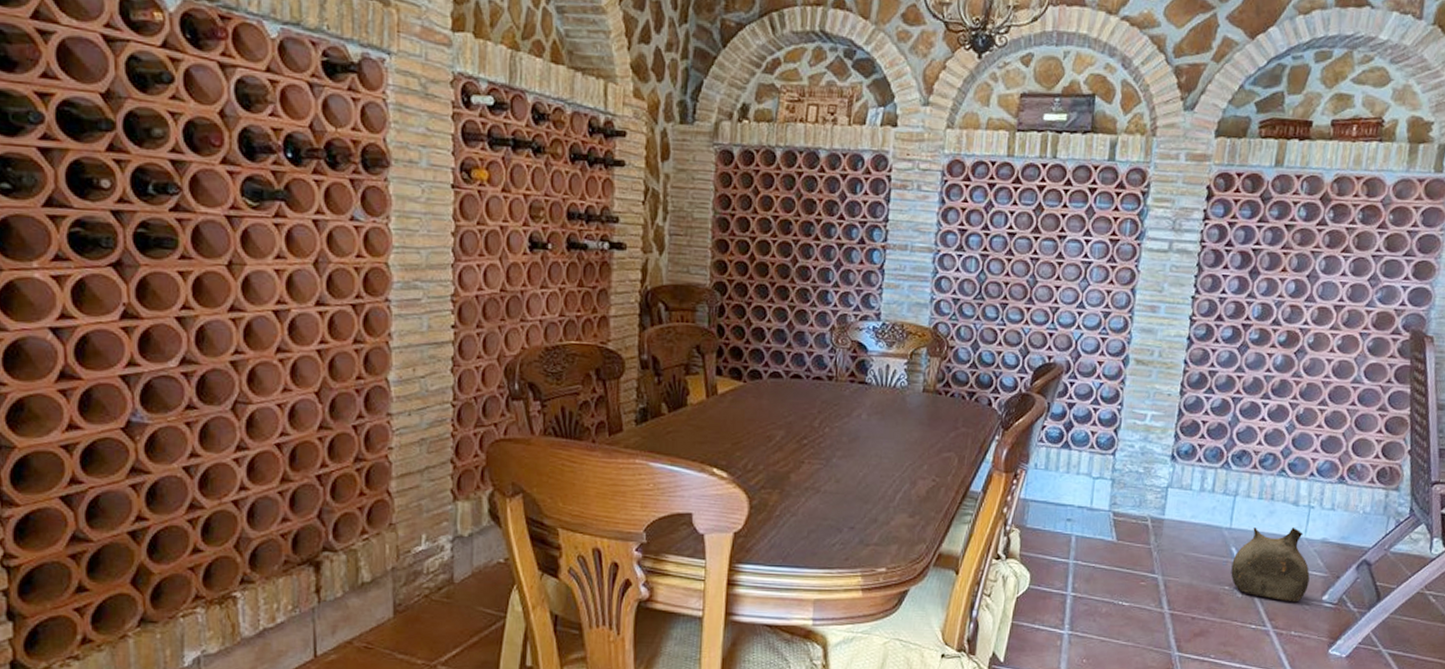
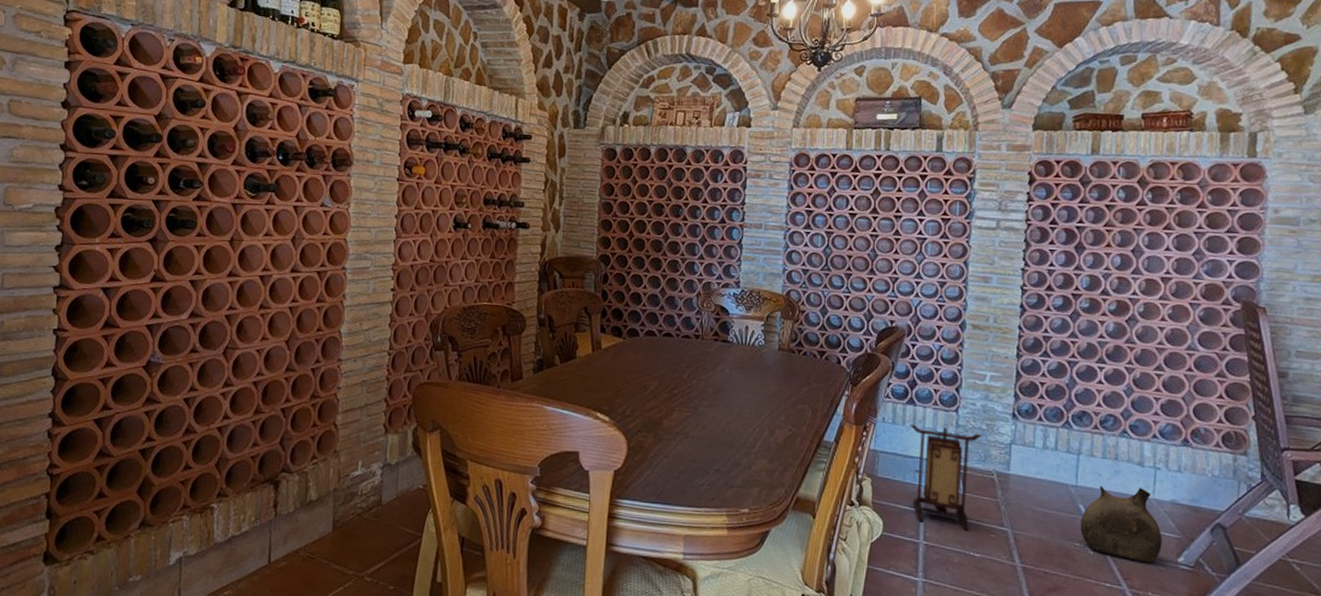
lantern: none [1063,468,1138,580] -> present [909,424,981,532]

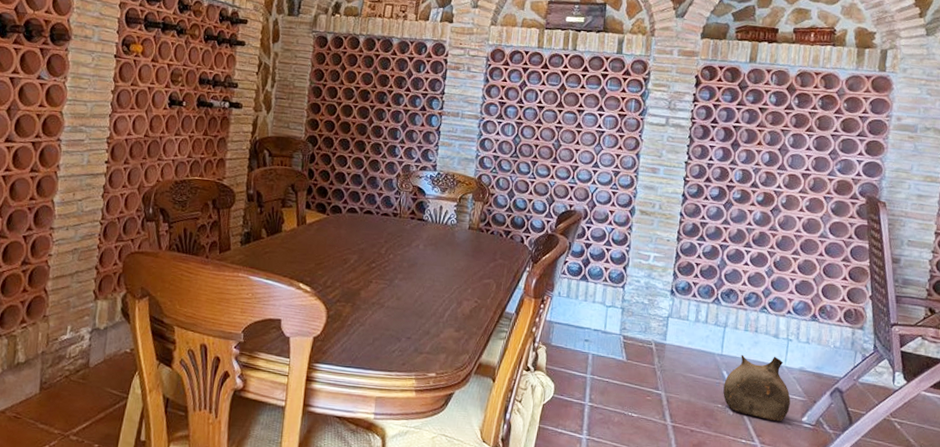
lantern: present [909,424,981,532] -> none [582,298,643,394]

